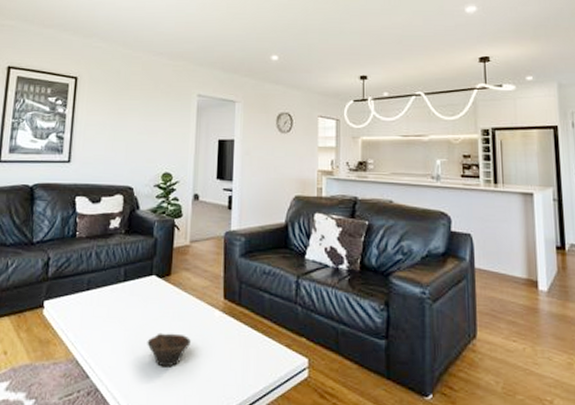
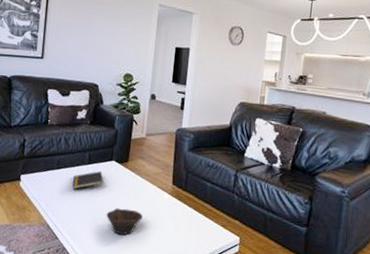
notepad: none [105,289,143,313] -> present [72,171,104,189]

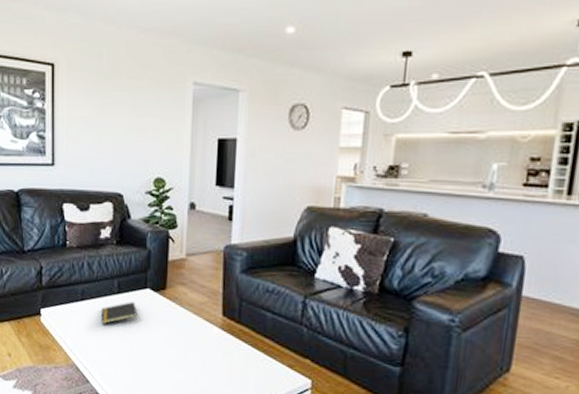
bowl: present [106,207,143,236] -> none [143,345,188,378]

